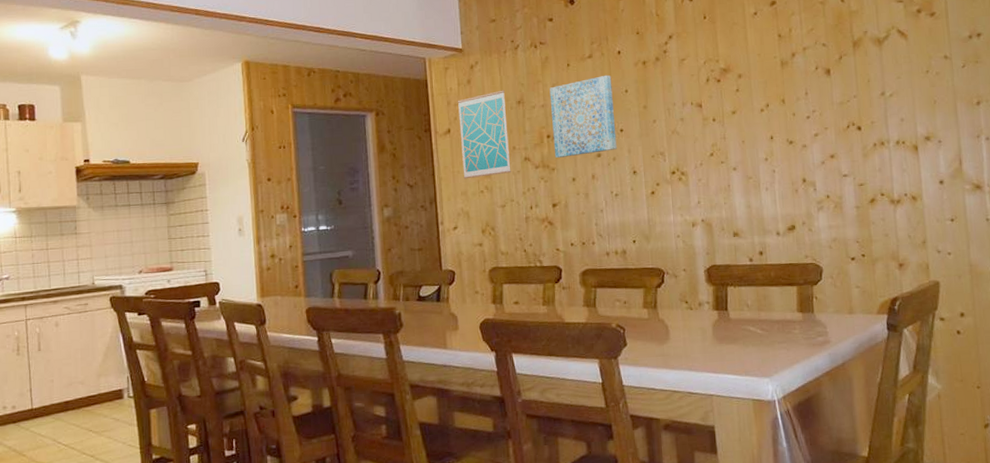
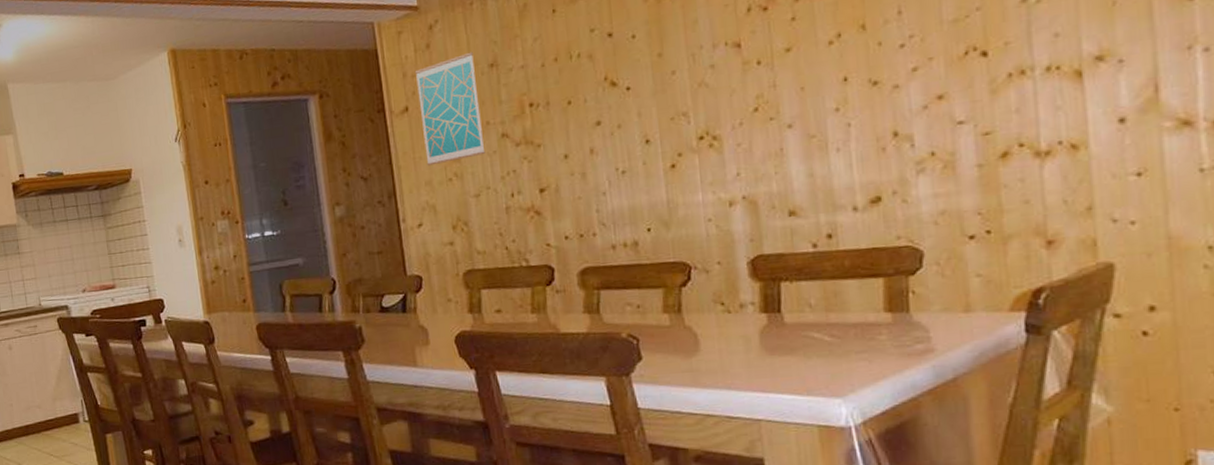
wall art: present [549,75,617,158] -> none [530,18,623,131]

